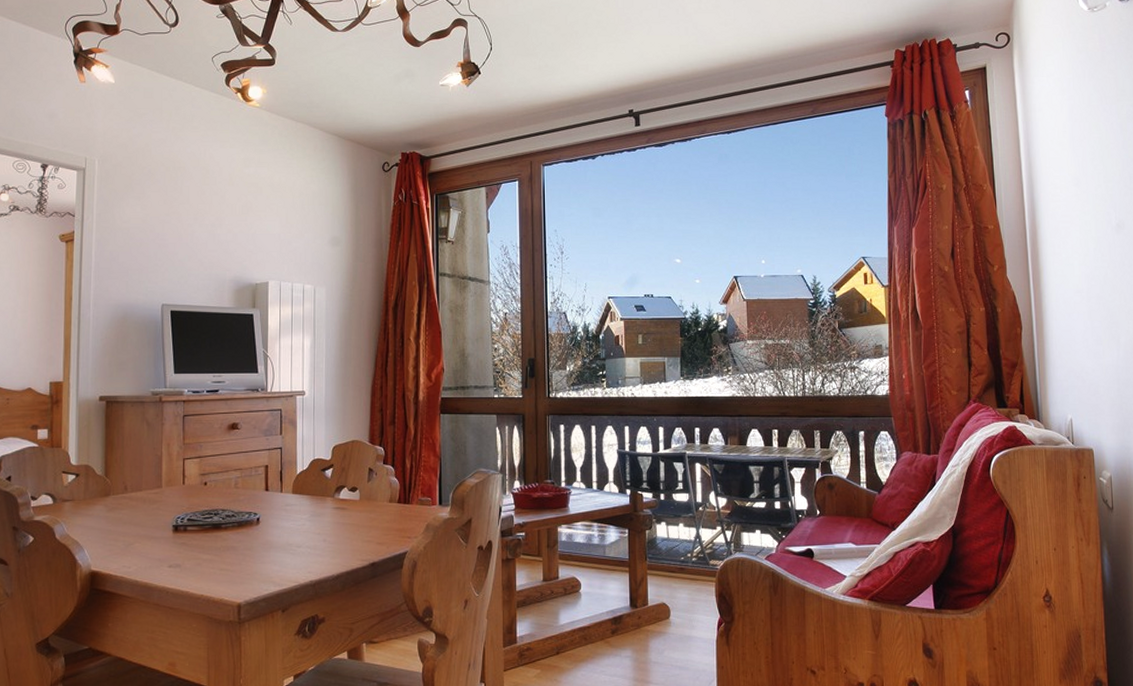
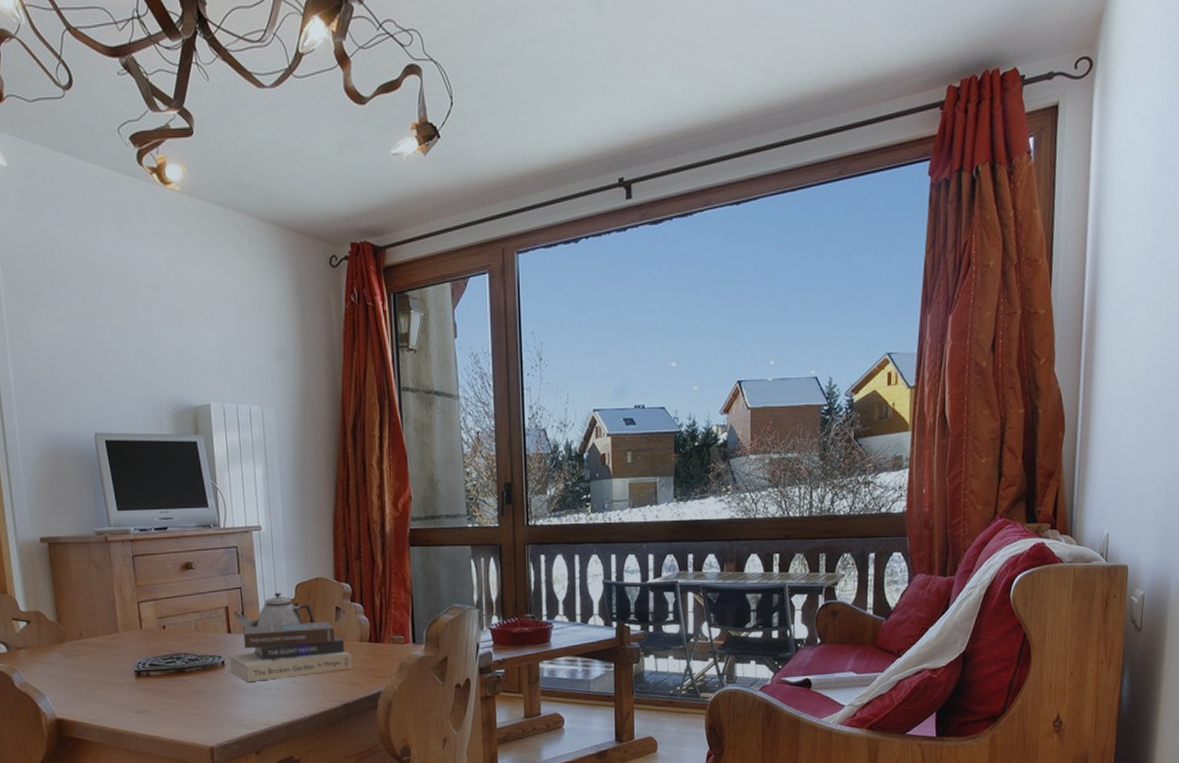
books: none [262,481,382,539] -> present [227,621,353,682]
teapot: none [272,454,349,487] -> present [233,593,316,629]

